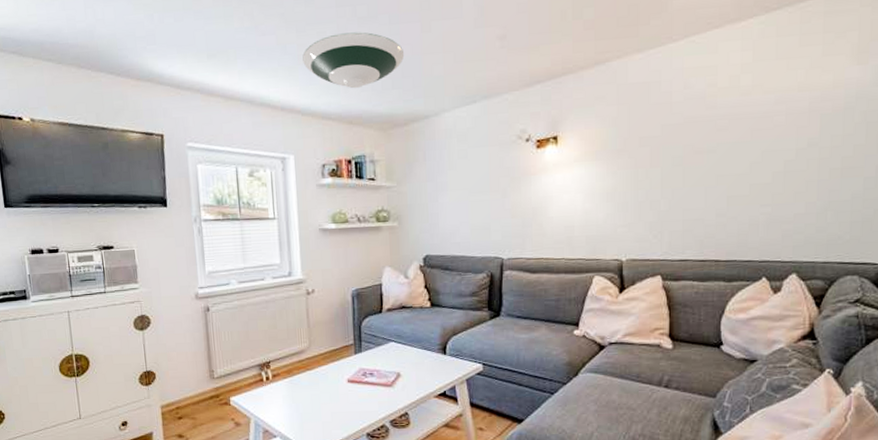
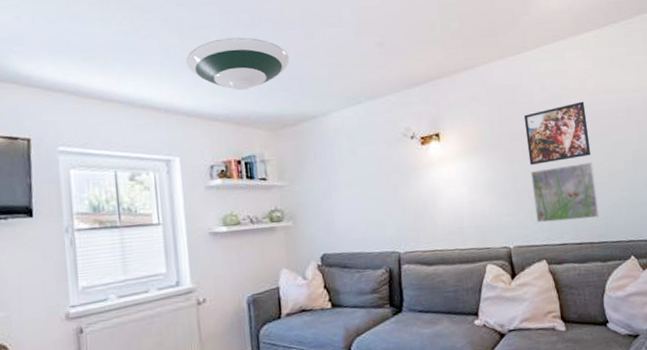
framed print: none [655,171,733,237] -> present [530,161,600,223]
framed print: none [657,101,734,173] -> present [523,101,591,165]

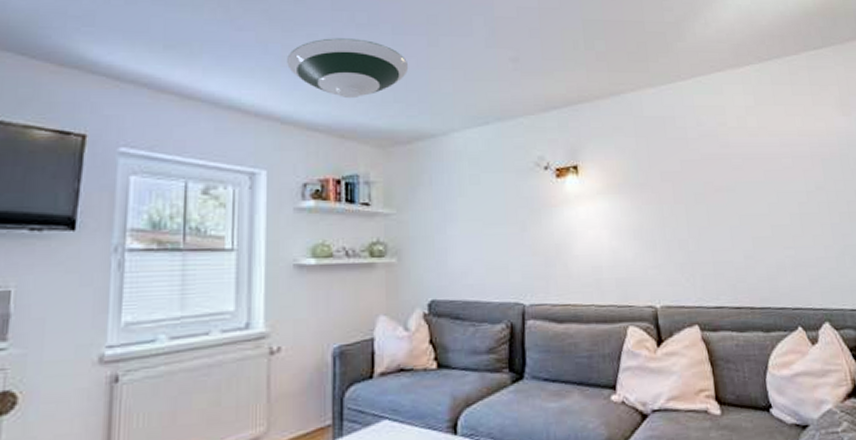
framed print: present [523,101,591,165] -> none [675,141,752,210]
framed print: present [530,161,600,223] -> none [682,211,762,280]

